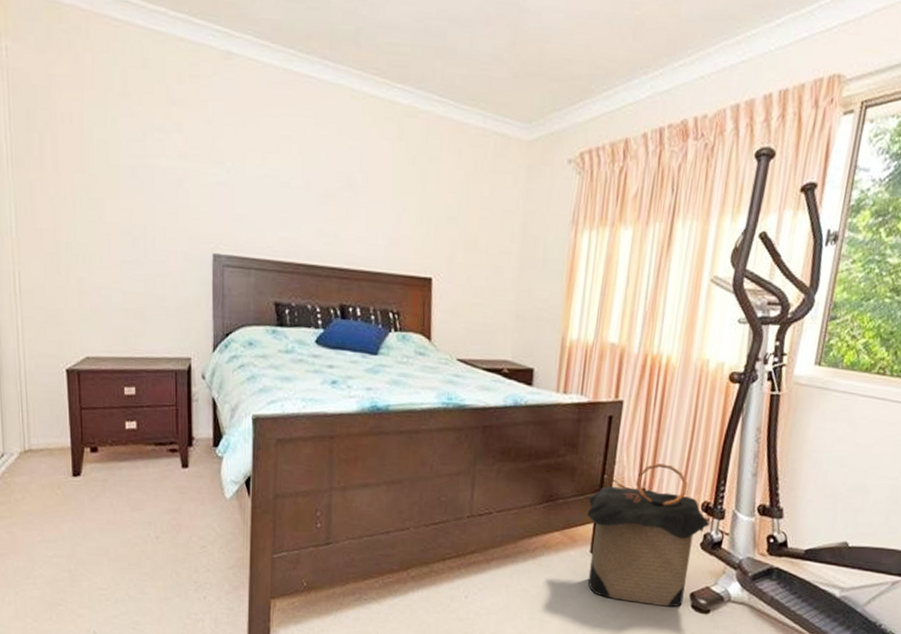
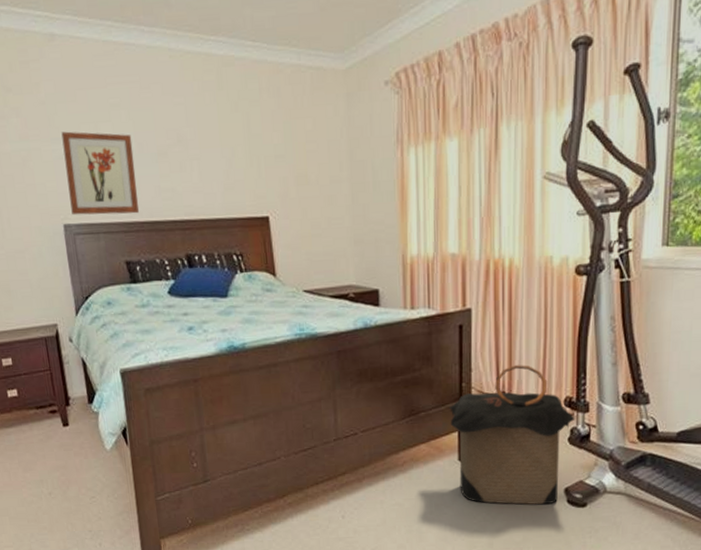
wall art: none [224,156,300,255] -> present [61,131,139,216]

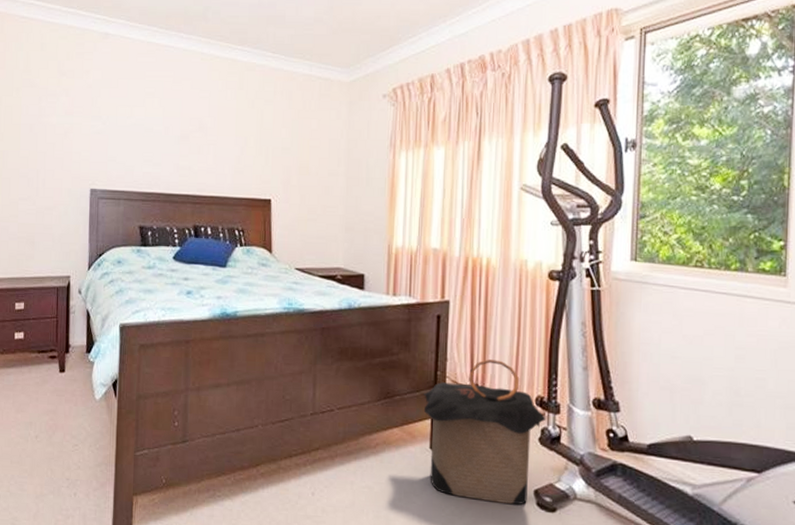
wall art: present [61,131,139,216] -> none [99,111,160,186]

